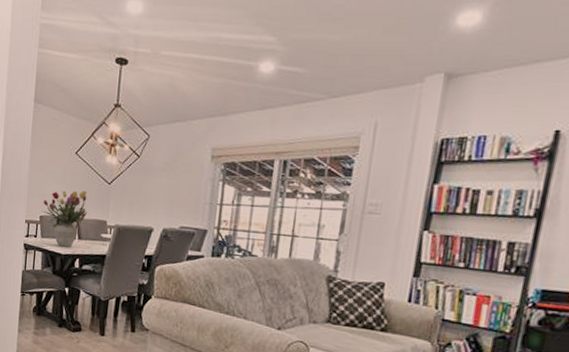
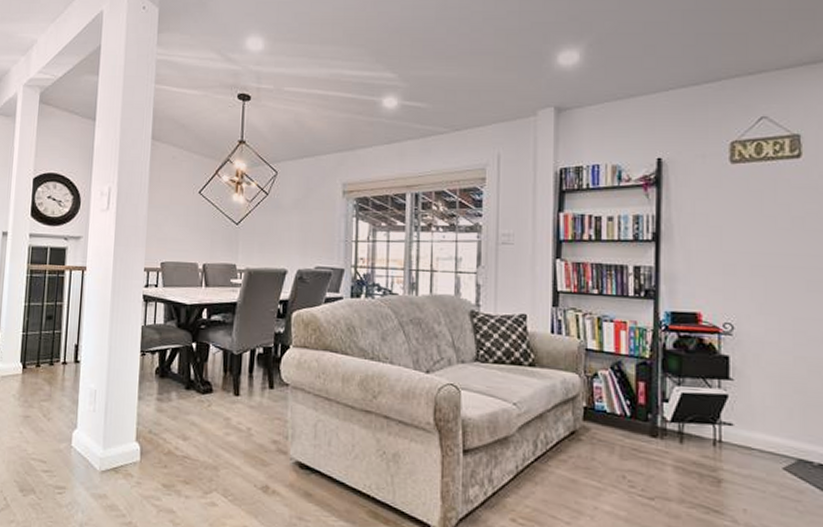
flower arrangement: present [41,190,88,248] -> none [162,233,214,296]

